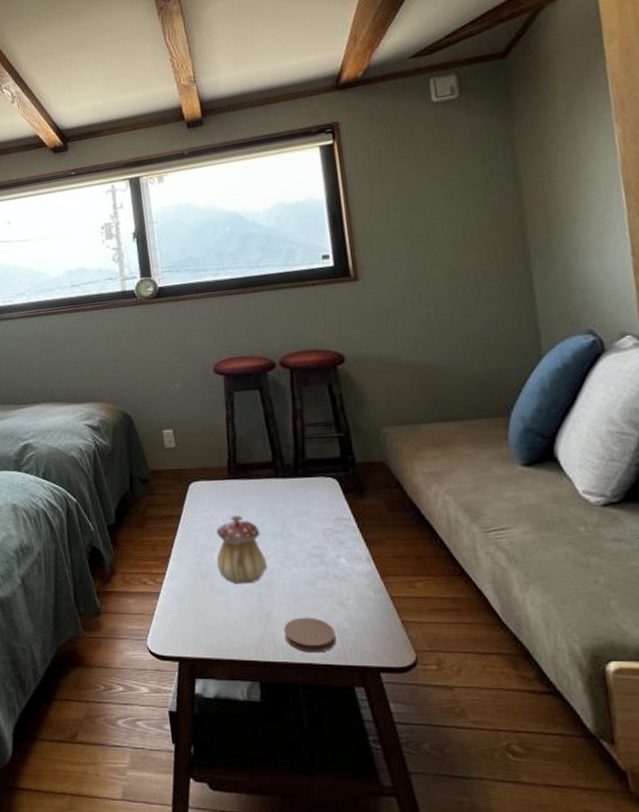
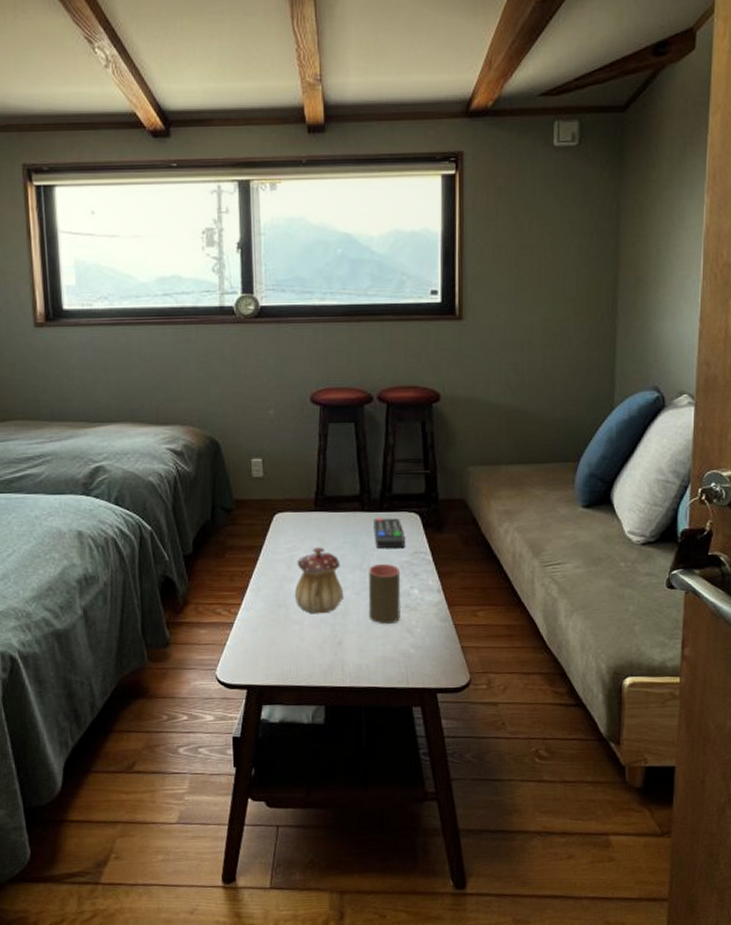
coaster: present [283,617,337,653] -> none [353,644,401,677]
remote control: none [289,483,326,516] -> present [373,517,405,549]
cup: none [290,531,330,597] -> present [368,563,402,625]

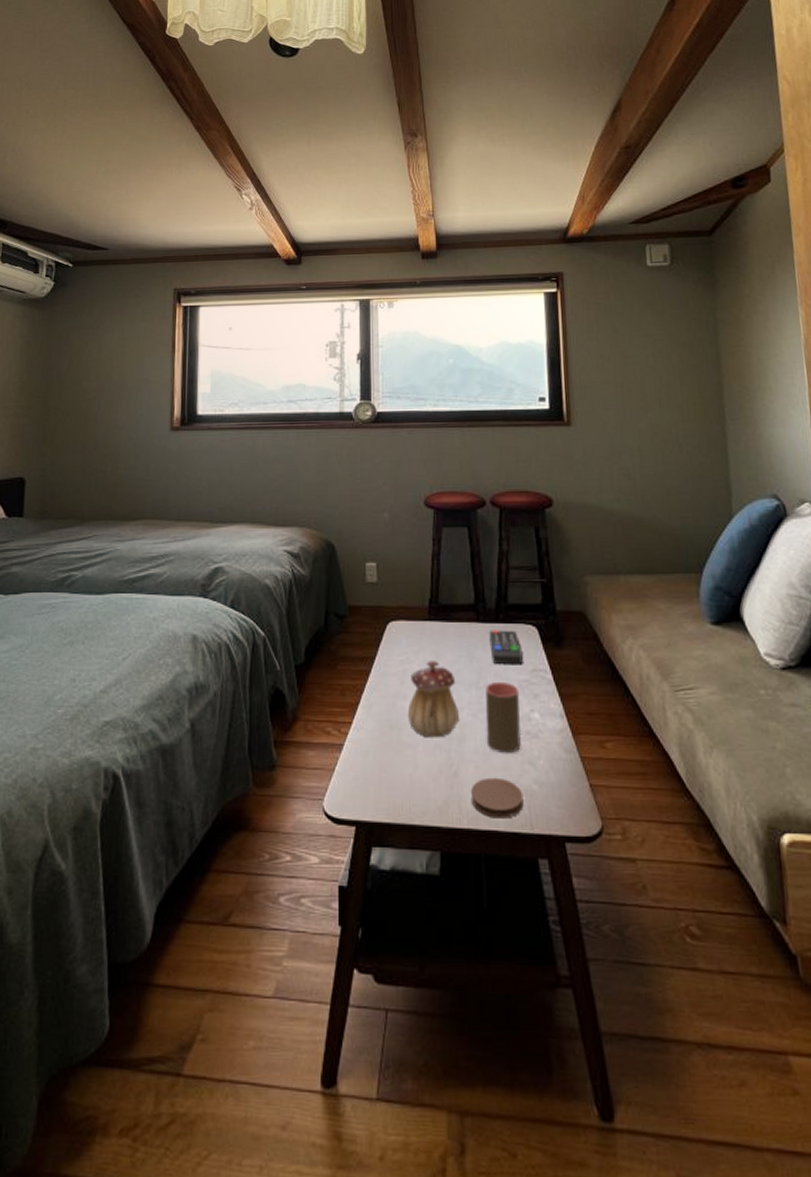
coaster: none [353,644,401,677] -> present [470,777,524,819]

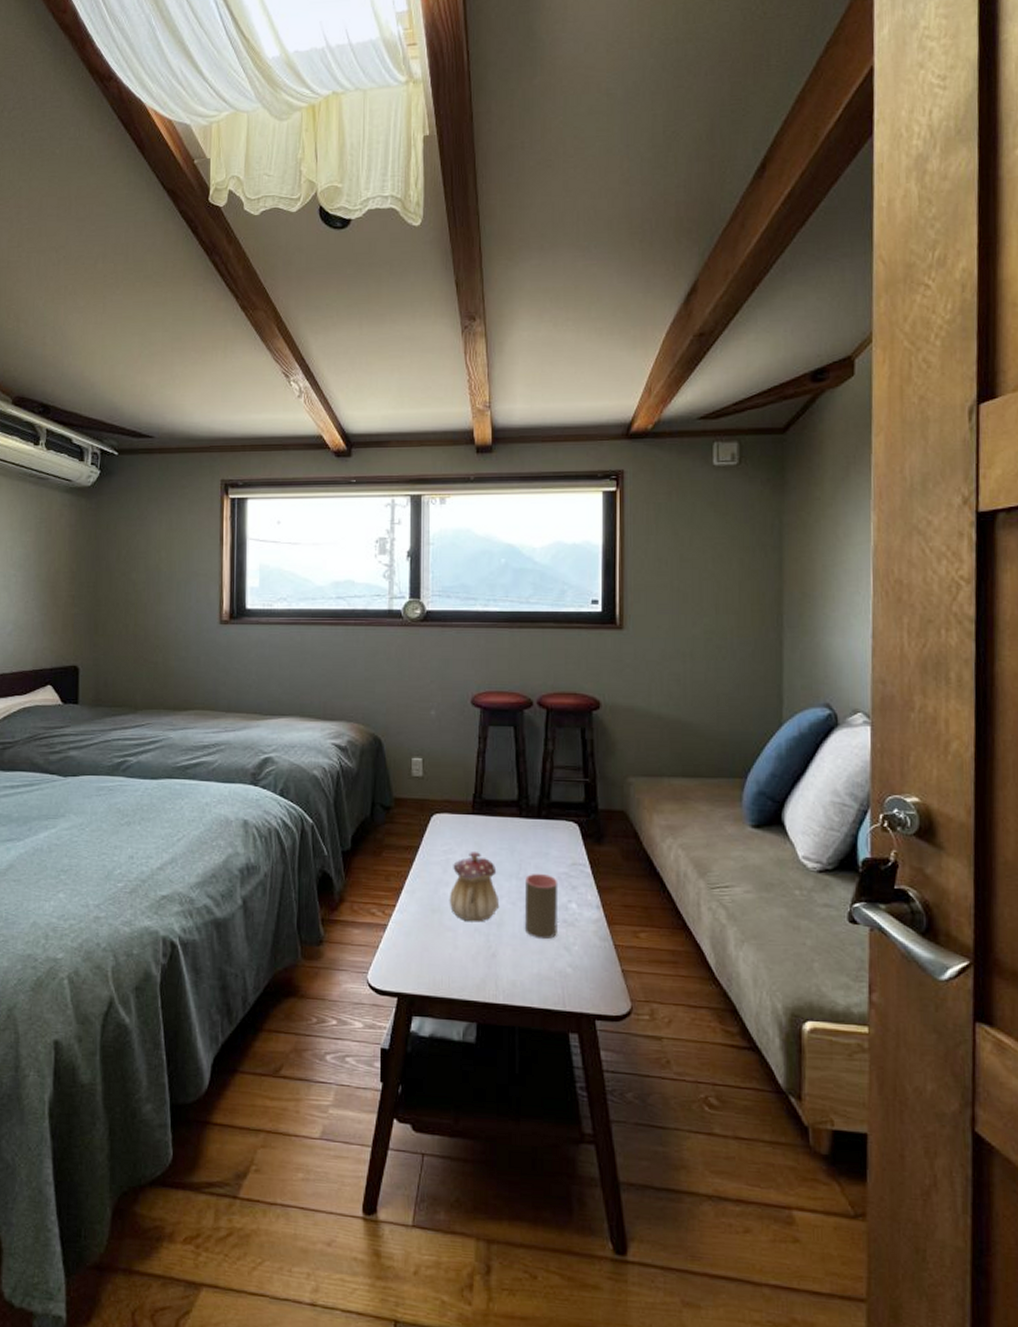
coaster: present [470,777,524,819] -> none [507,959,557,997]
remote control: present [489,630,523,665] -> none [531,825,563,859]

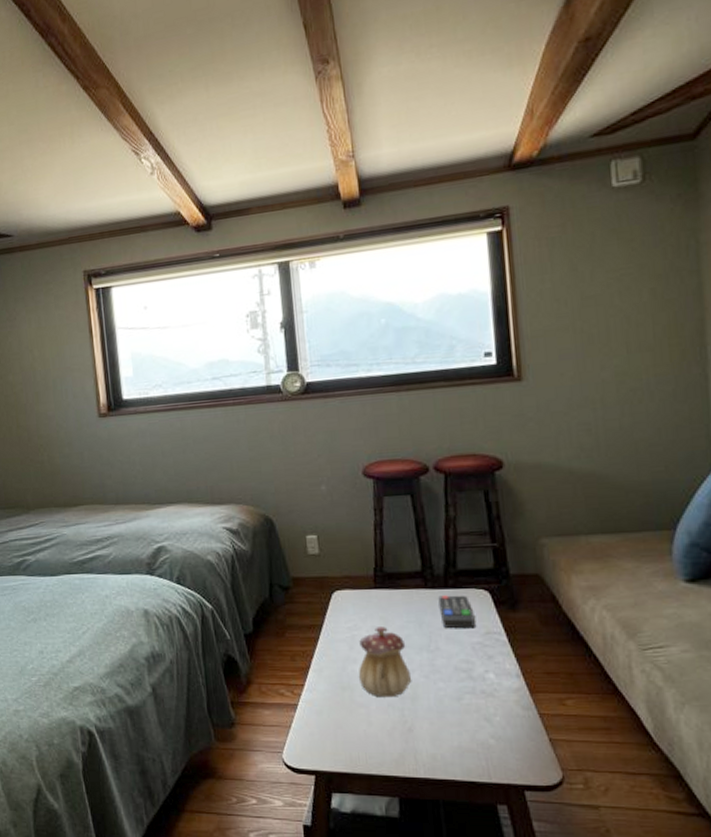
cup: present [524,873,559,940] -> none [437,644,477,712]
remote control: none [531,825,563,859] -> present [438,595,475,629]

